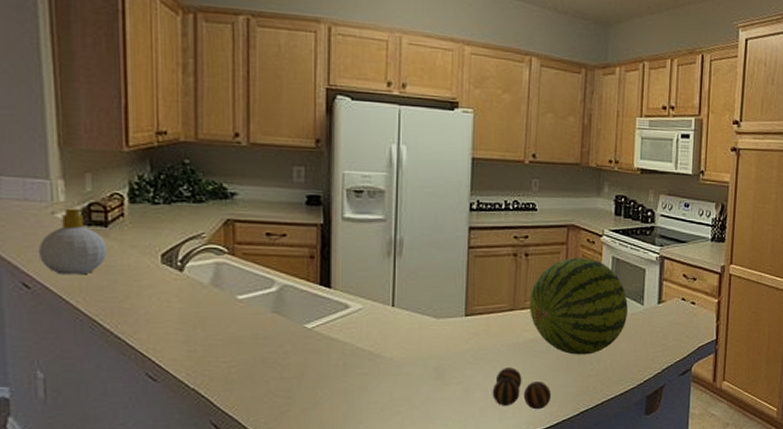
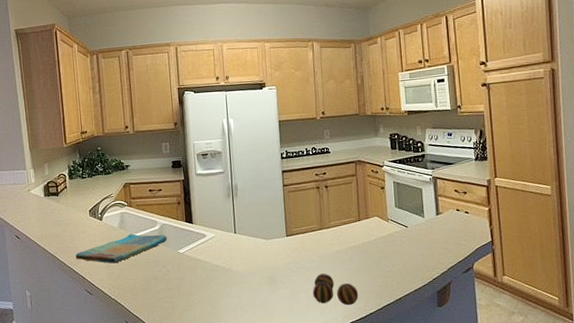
soap bottle: present [37,208,108,275] -> none [22,186,60,229]
dish towel: none [131,295,288,337] -> present [75,233,167,264]
fruit: present [529,258,628,355] -> none [332,184,412,261]

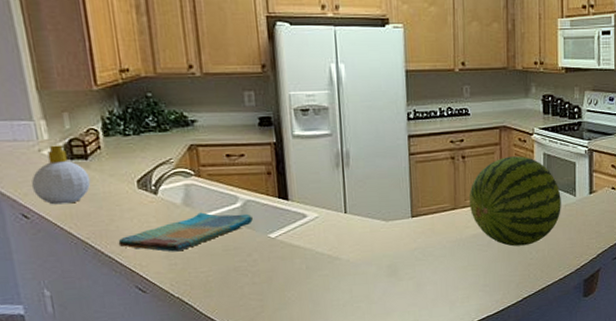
soap bottle: none [22,186,60,229] -> present [31,145,91,205]
decorative ball: present [312,273,359,306] -> none [441,261,496,299]
fruit: none [332,184,412,261] -> present [468,156,561,247]

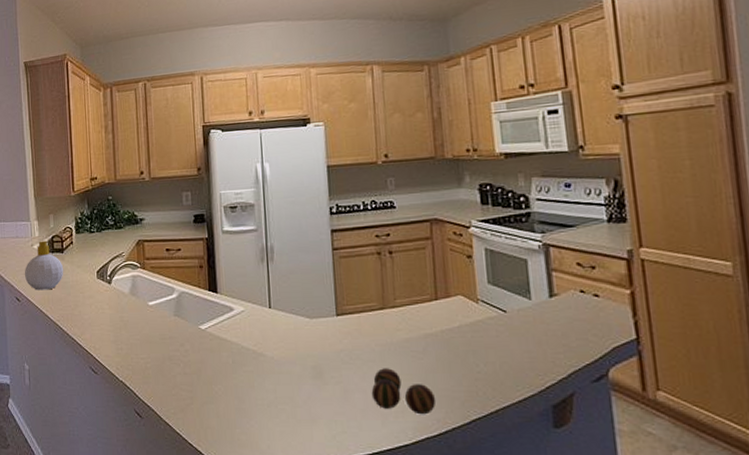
dish towel: present [118,212,253,252] -> none [79,302,186,337]
decorative ball: none [441,261,496,299] -> present [371,368,436,415]
fruit: present [468,156,561,247] -> none [398,251,513,356]

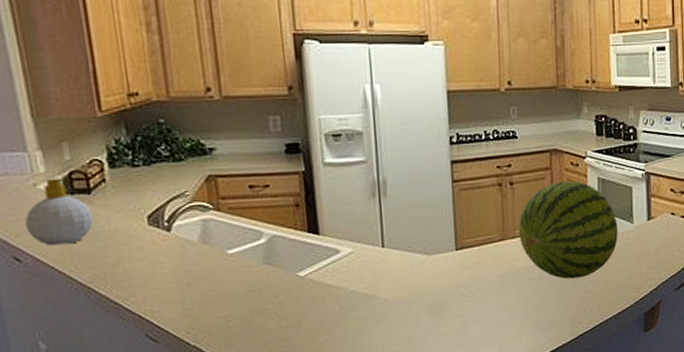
decorative ball: present [371,368,436,415] -> none [490,297,550,337]
fruit: none [398,251,513,356] -> present [518,181,618,279]

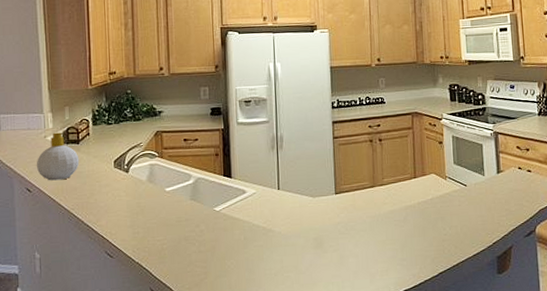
fruit: present [518,181,618,279] -> none [386,138,471,223]

